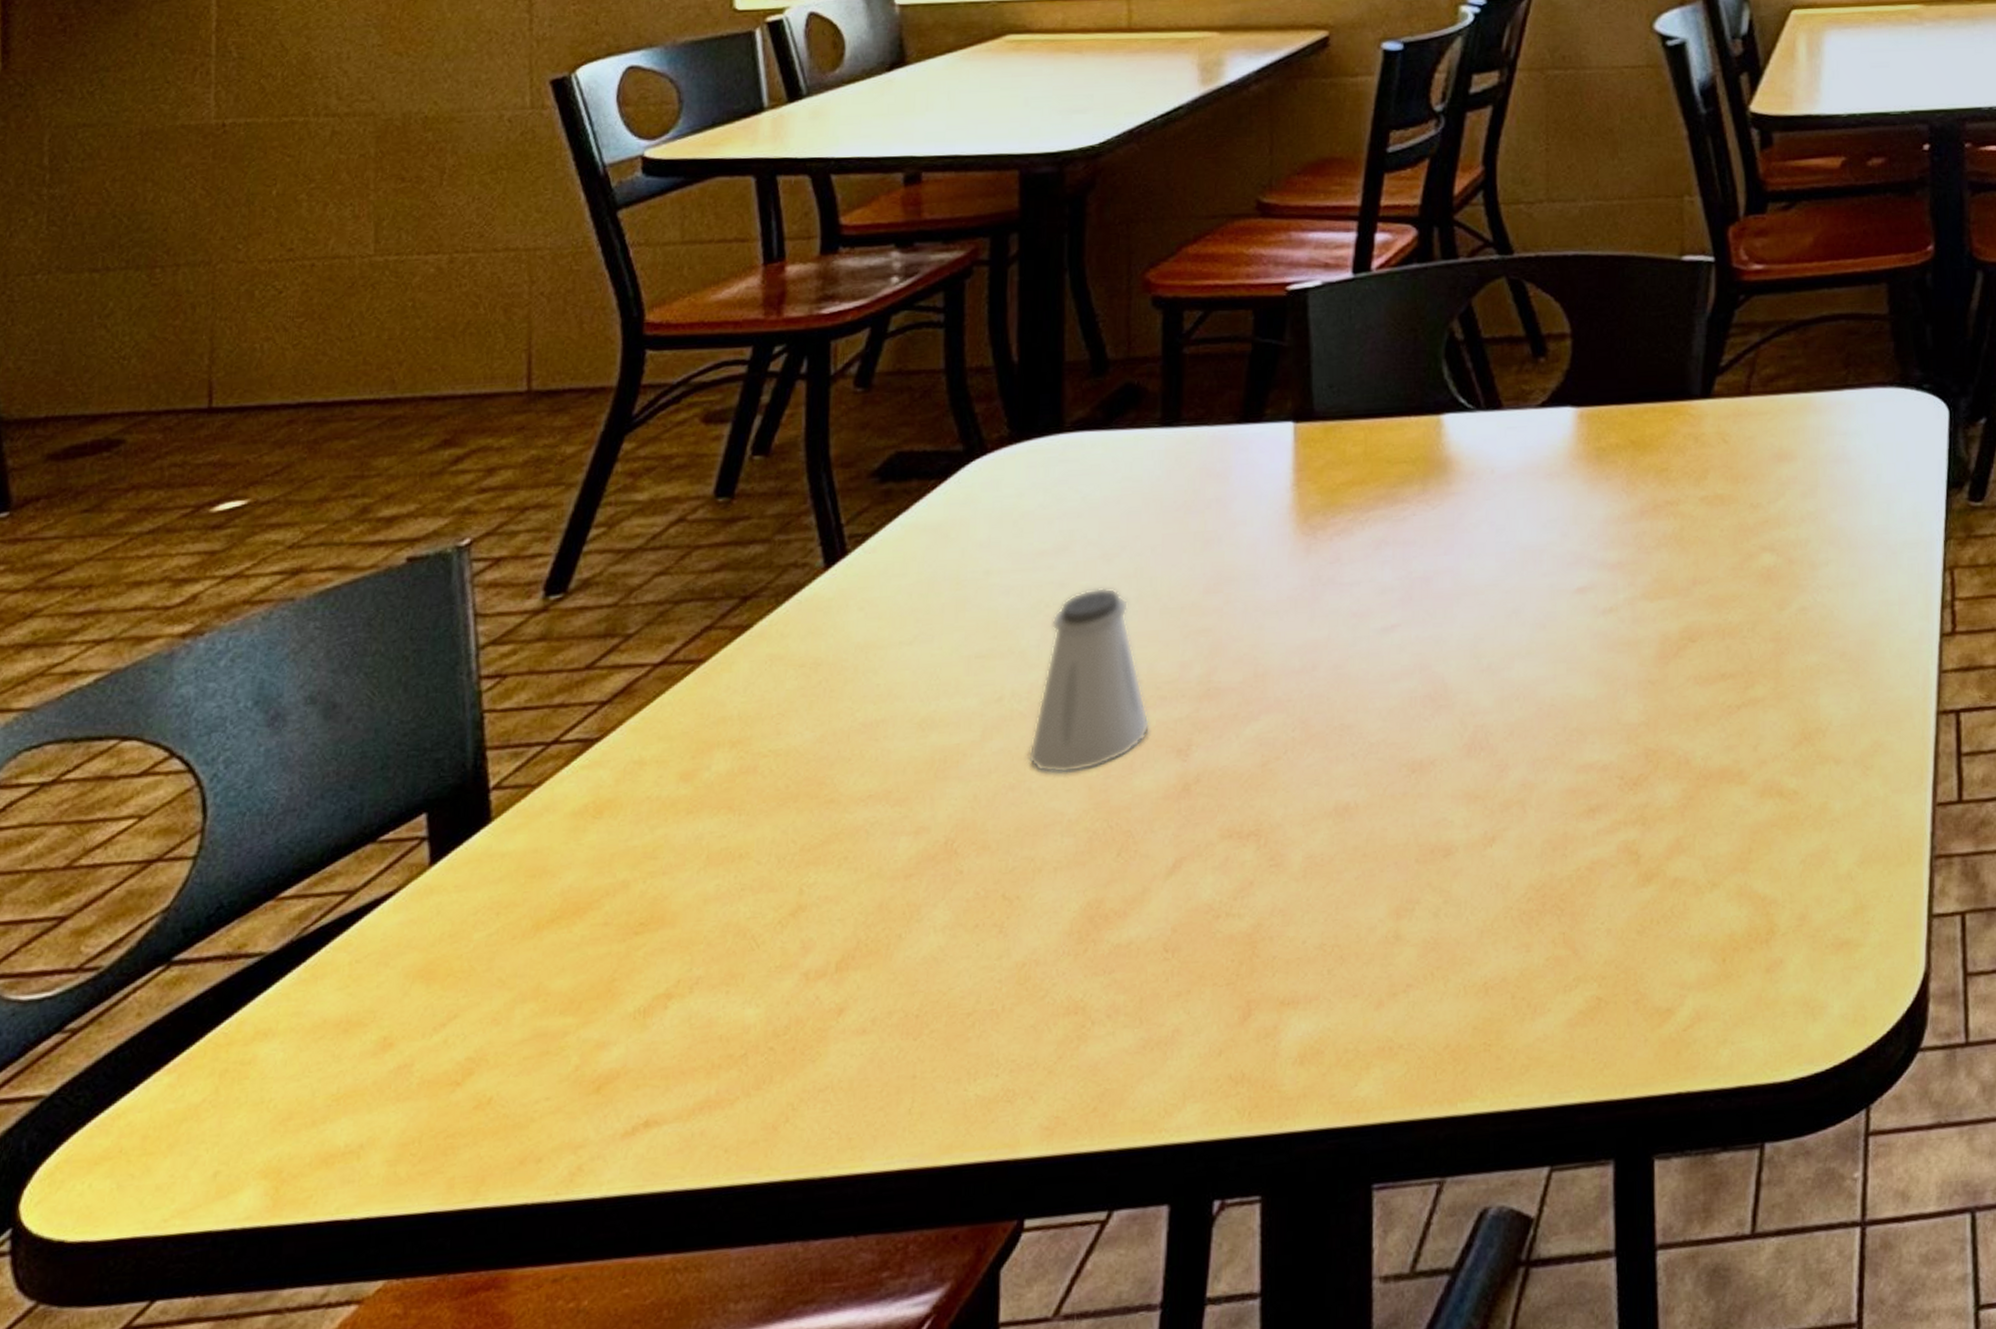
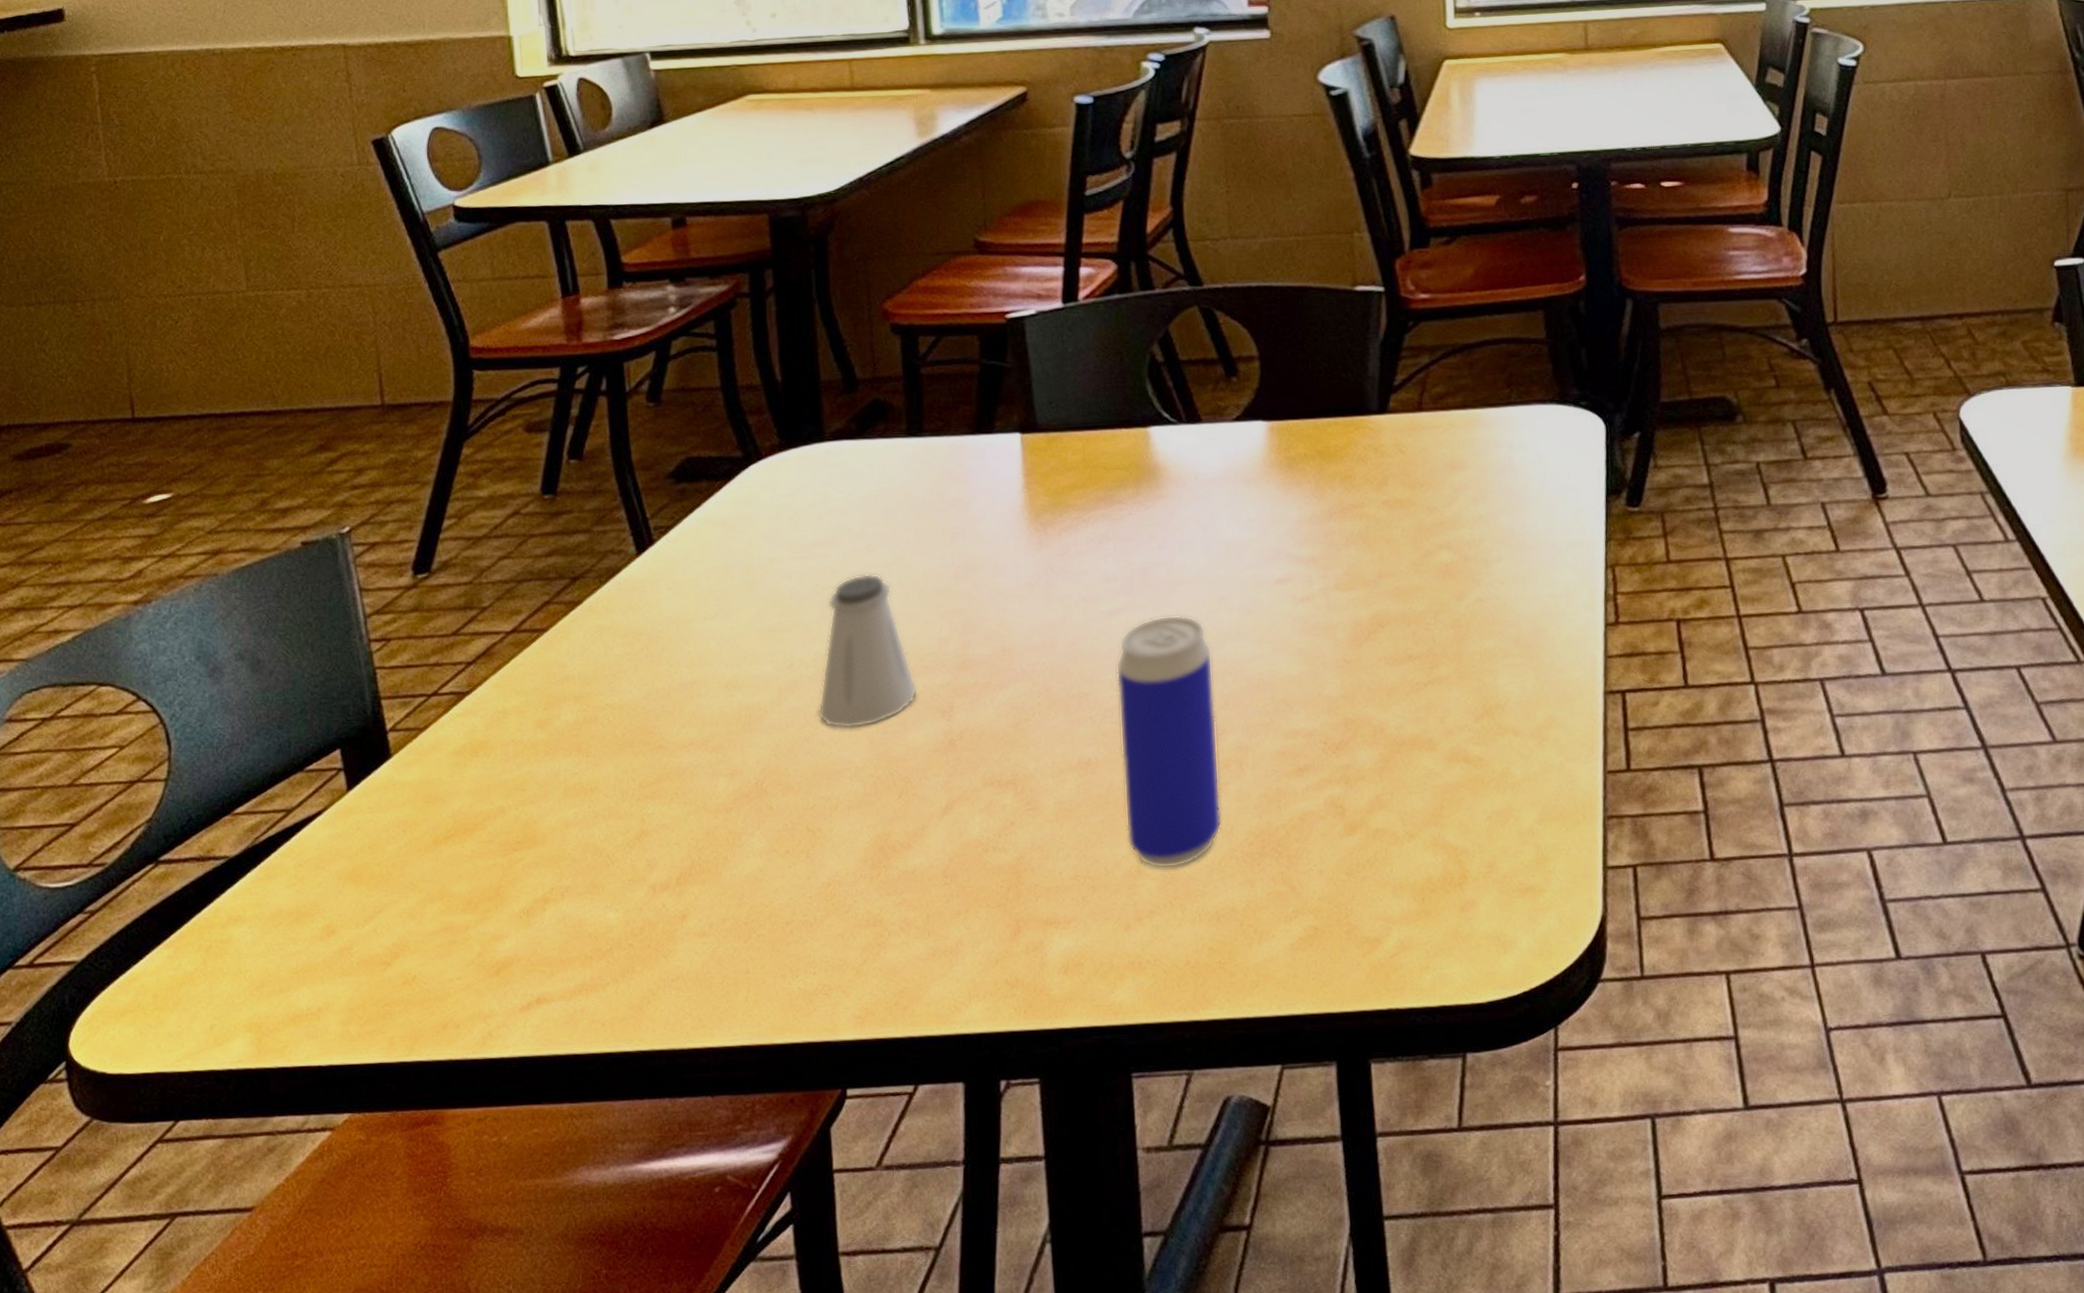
beverage can: none [1385,631,1499,934] -> present [1116,615,1222,869]

